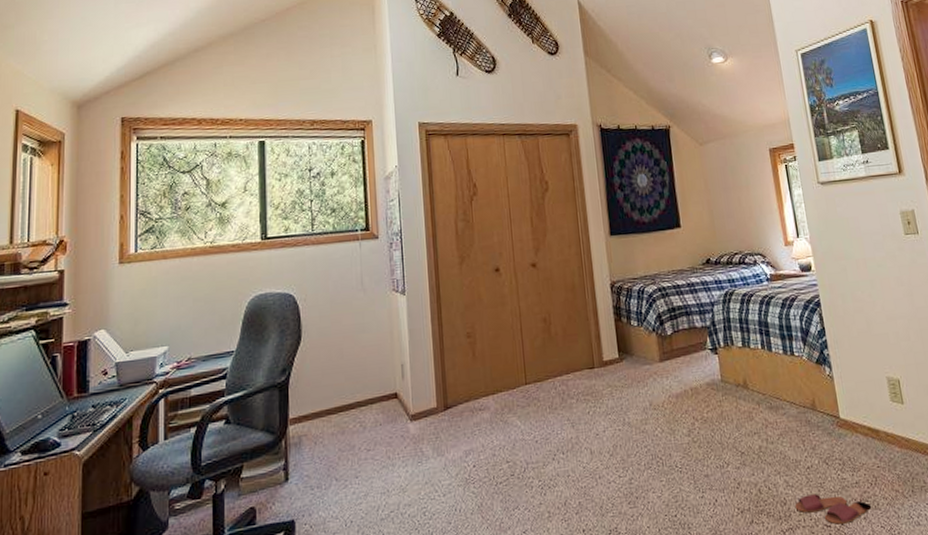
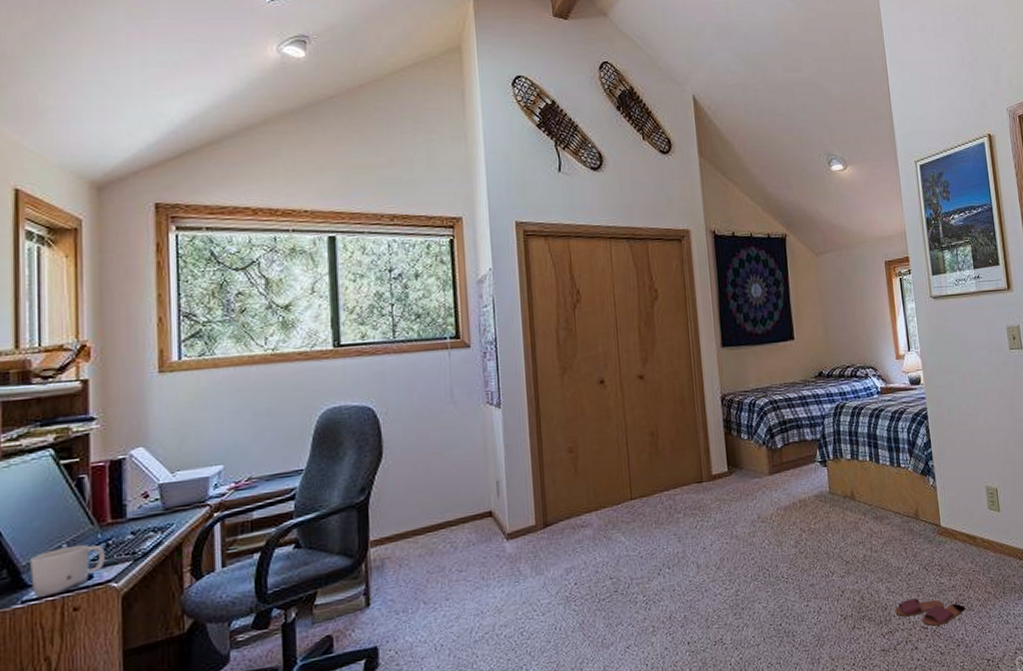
mug: none [12,415,72,462] -> present [30,544,107,598]

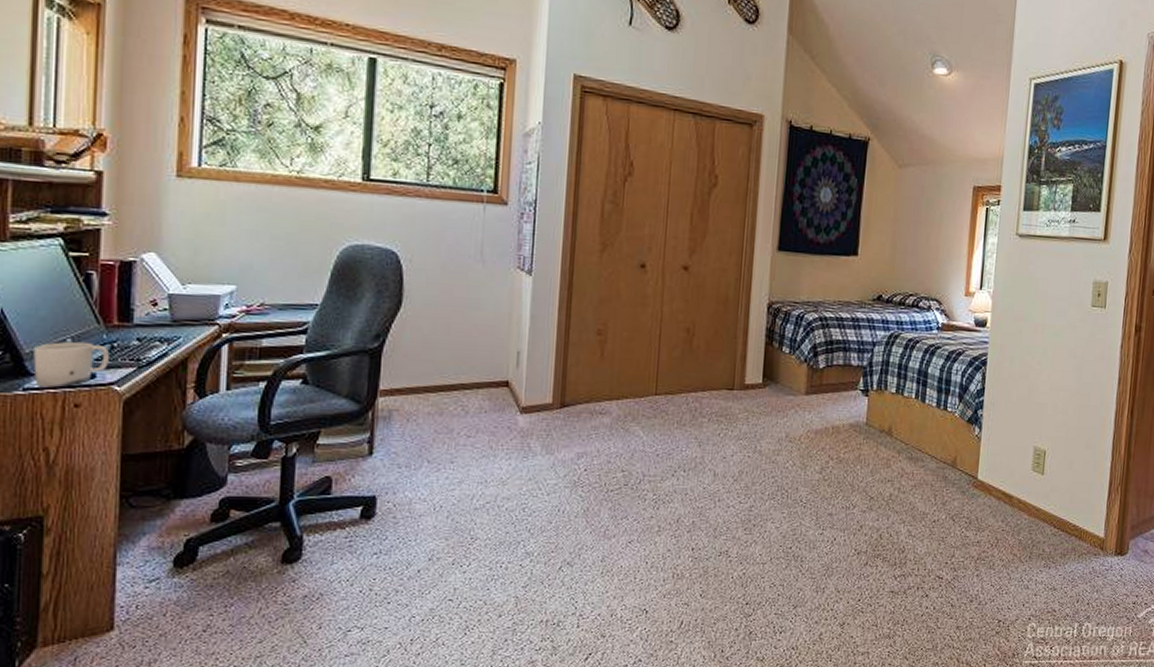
slippers: present [895,598,966,626] -> none [912,546,987,578]

